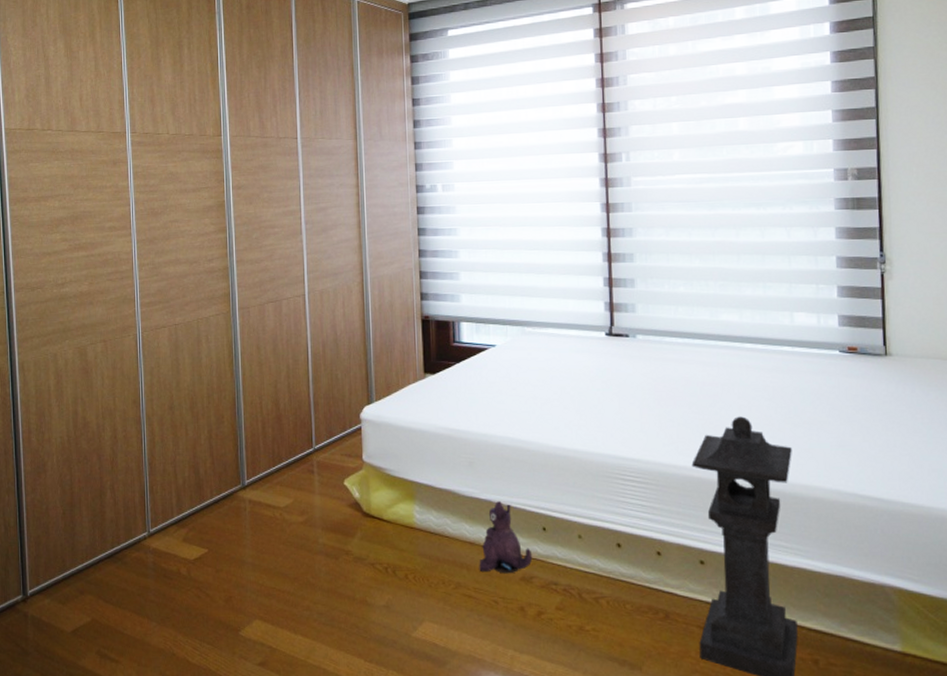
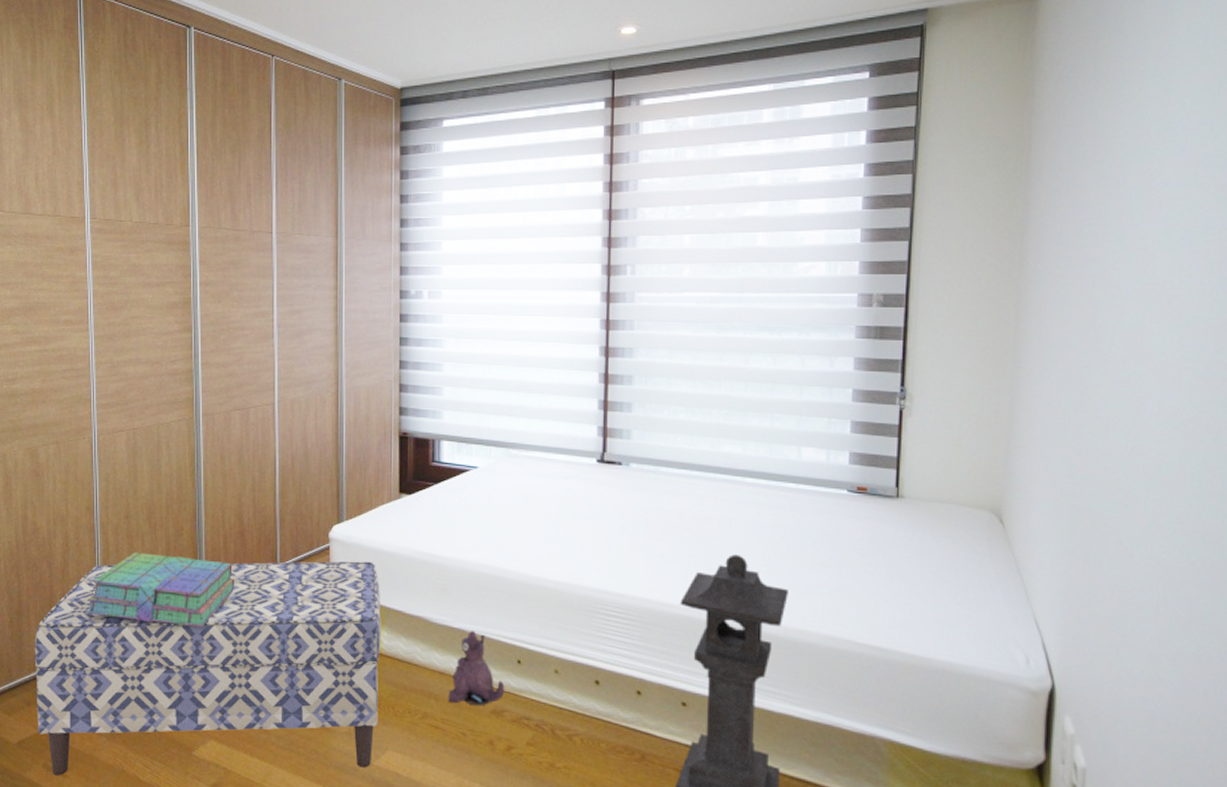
bench: none [86,439,414,662] -> present [34,561,381,776]
stack of books: none [135,441,274,511] -> present [86,552,235,628]

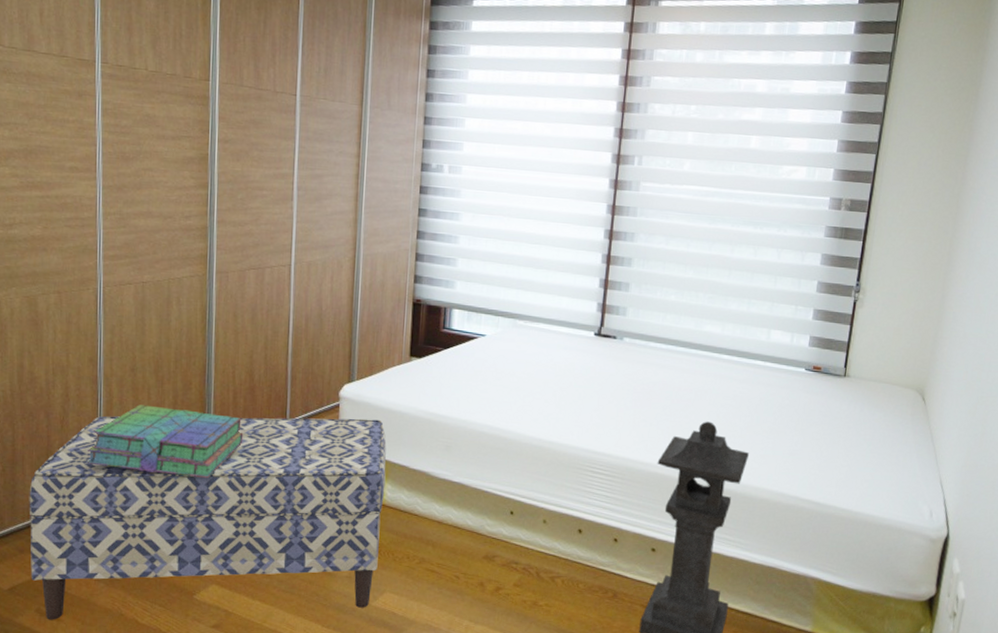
plush toy: present [448,631,505,706] -> none [444,485,498,552]

